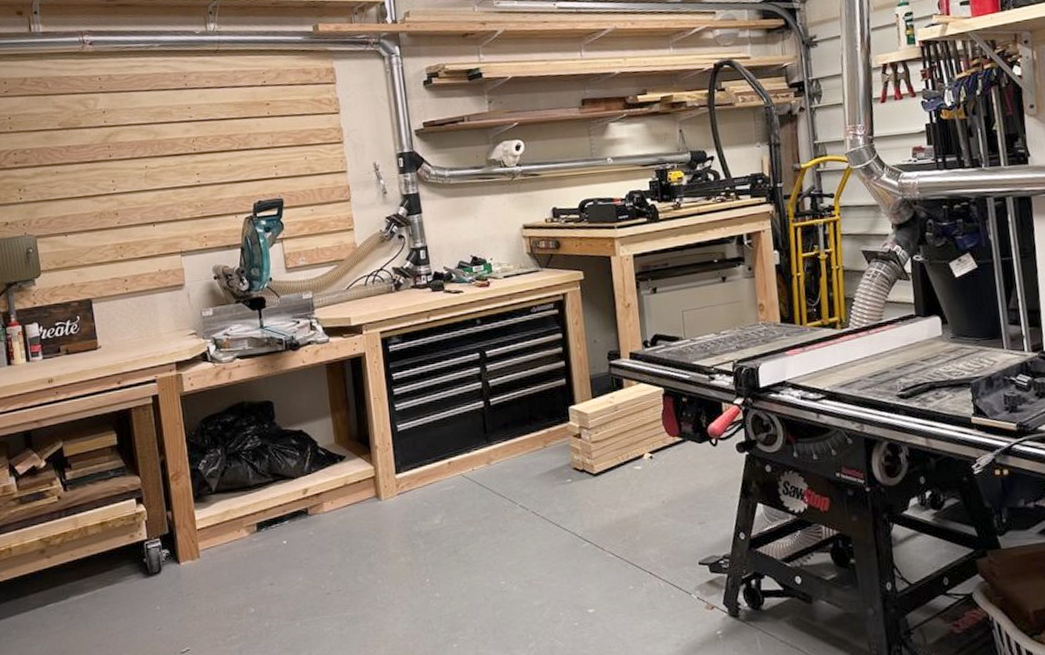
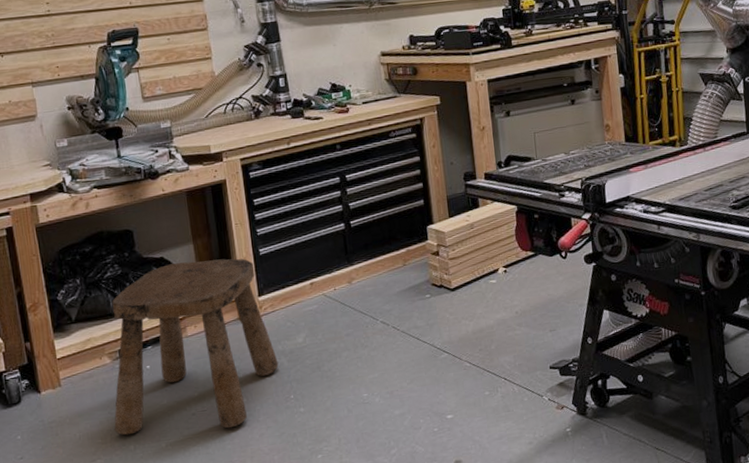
stool: none [250,434,415,612] -> present [111,258,279,436]

